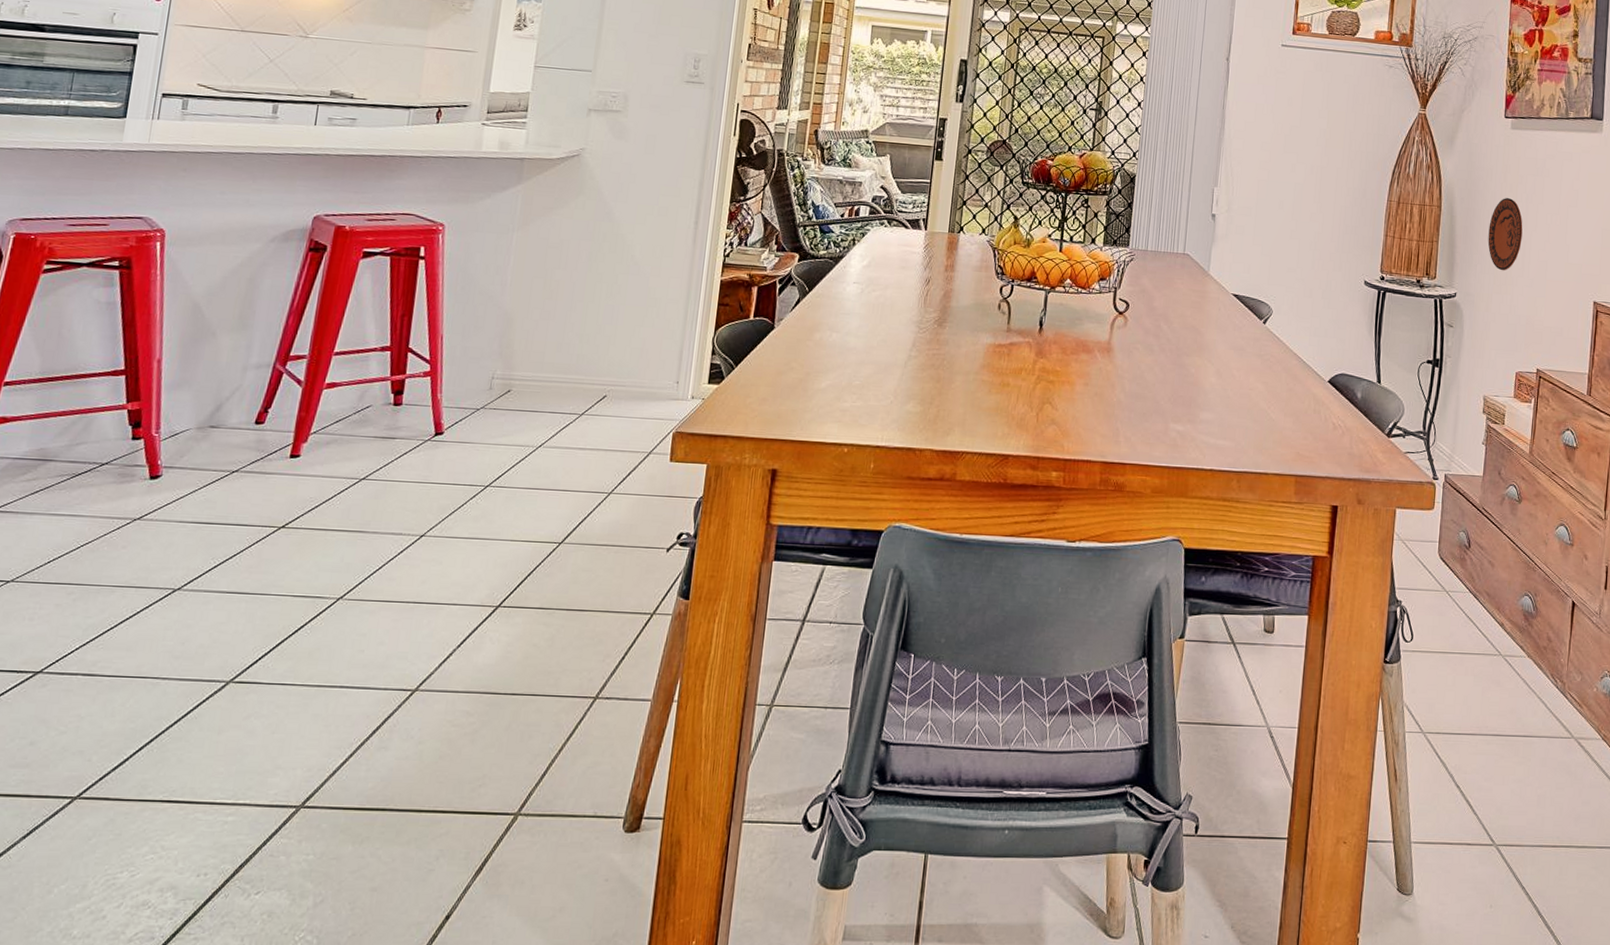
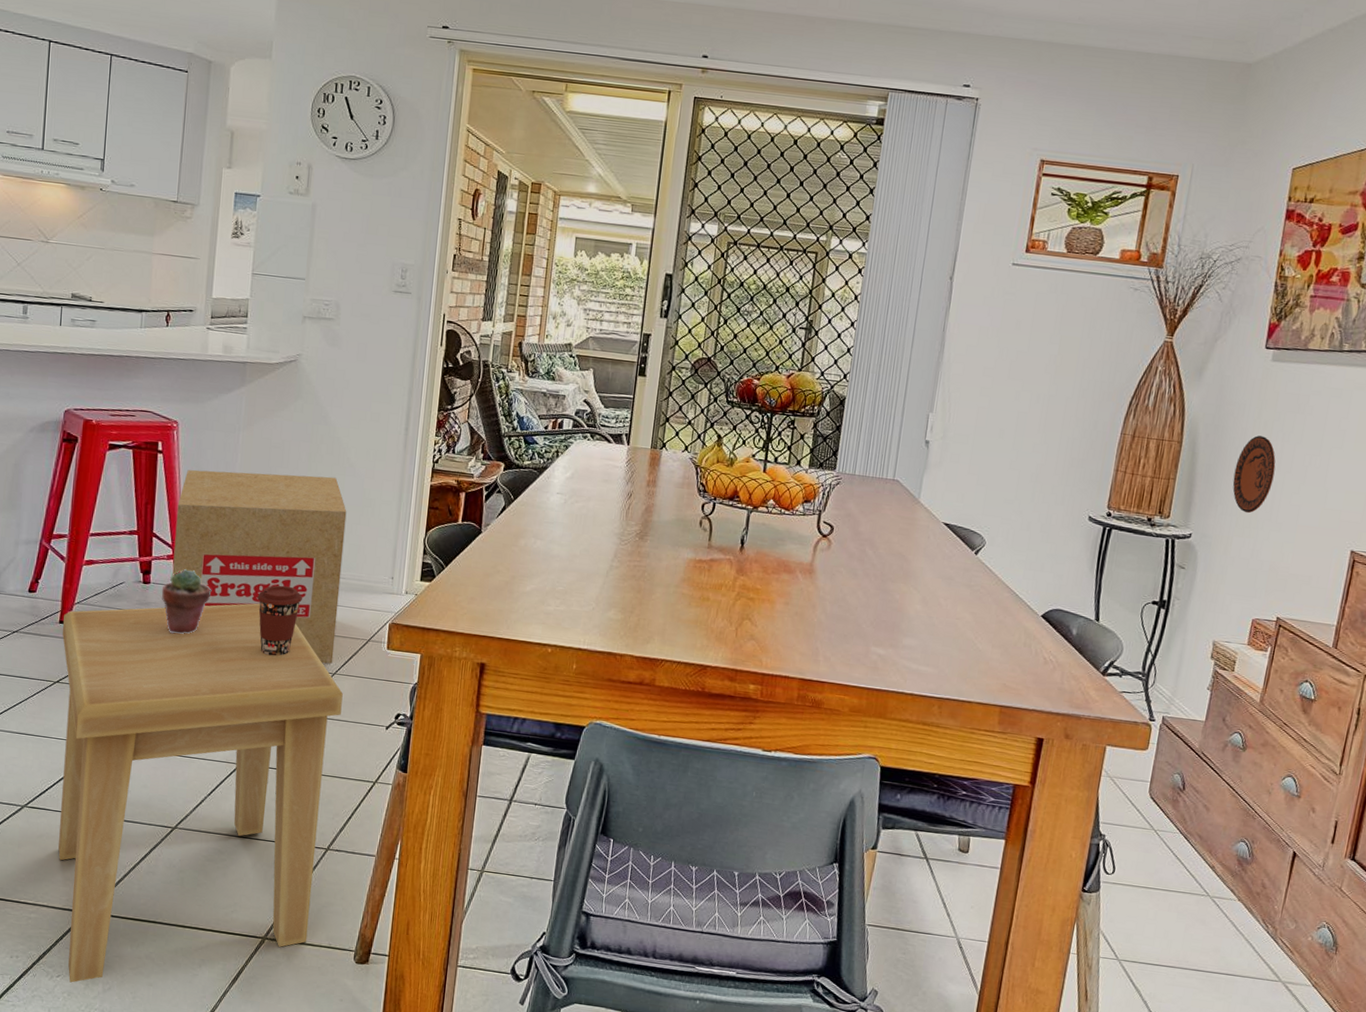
side table: none [268,419,619,900] -> present [58,603,343,983]
potted succulent: none [414,385,474,461] -> present [161,568,212,634]
cardboard box: none [428,275,630,483] -> present [172,470,347,664]
coffee cup: none [525,398,578,478] -> present [257,585,303,657]

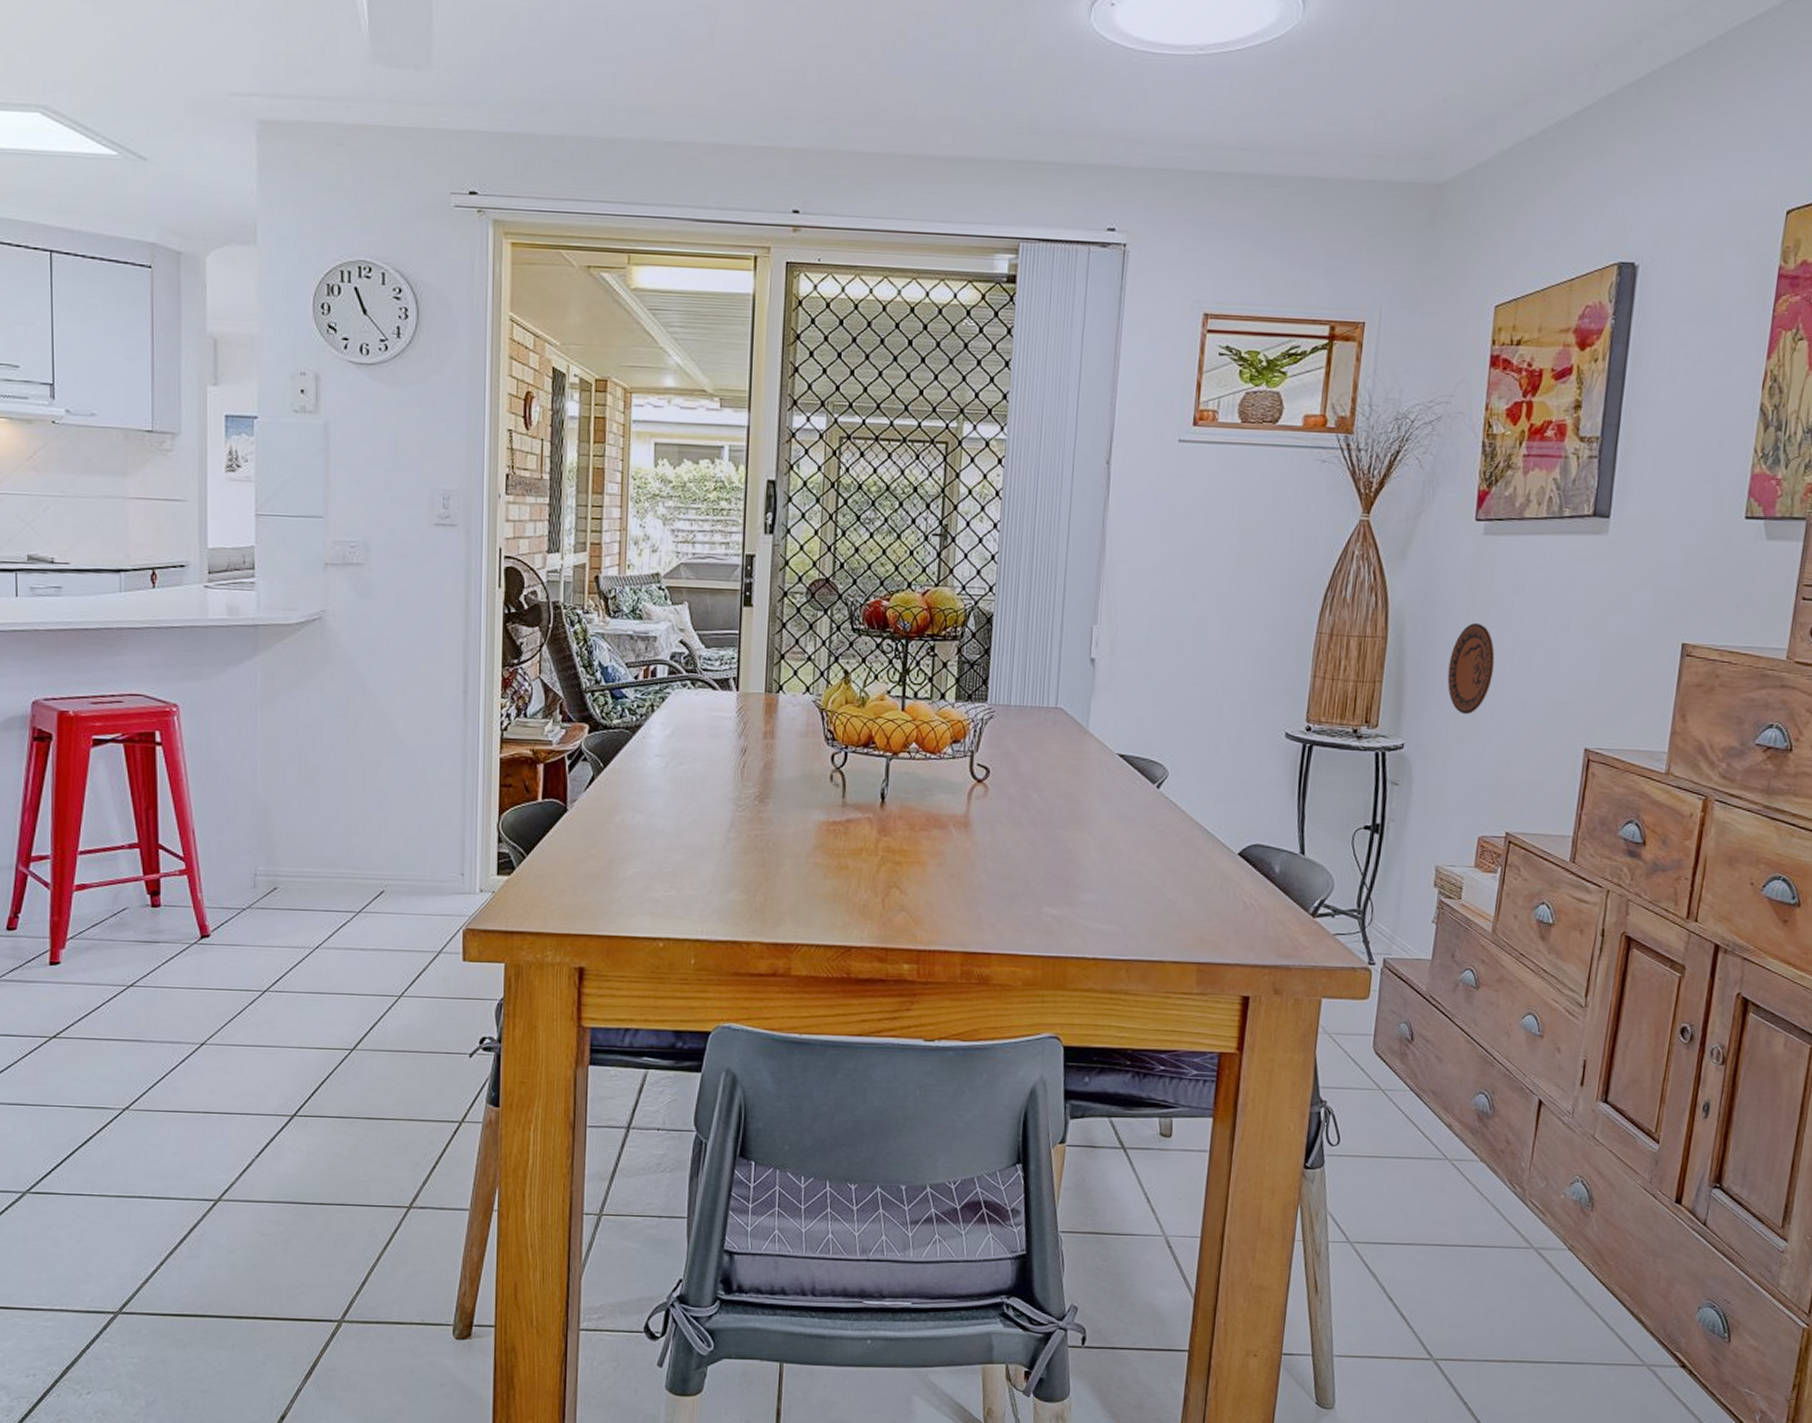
side table: present [58,603,343,983] -> none [55,919,413,1399]
potted succulent: present [161,568,212,634] -> none [176,884,239,966]
cardboard box: present [172,470,347,664] -> none [186,757,399,985]
coffee cup: present [257,585,303,657] -> none [297,895,354,982]

